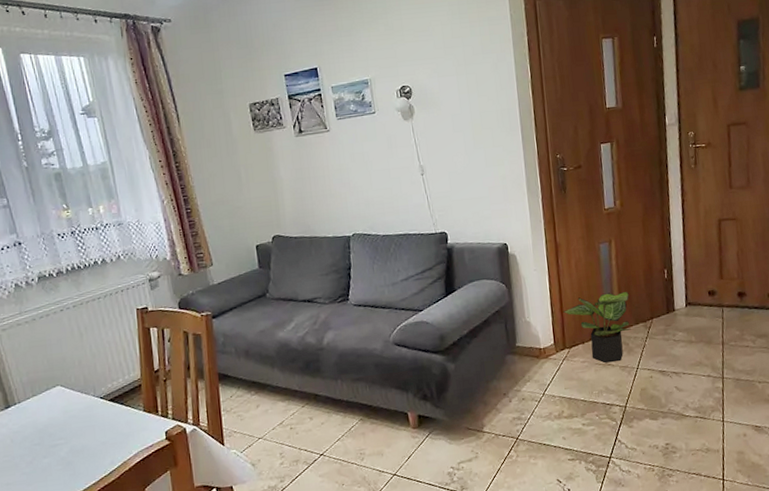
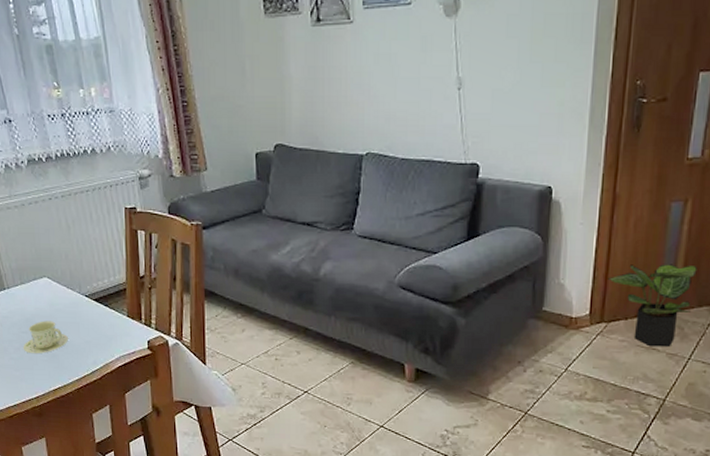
cup and saucer: none [35,428,84,466] -> present [23,321,68,354]

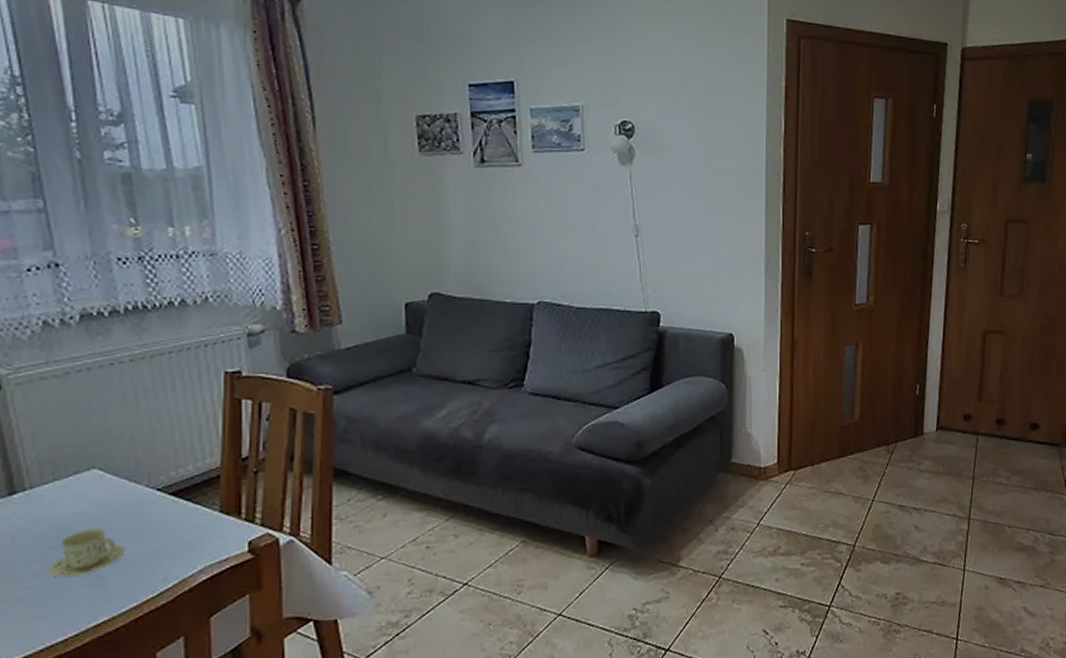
potted plant: present [607,264,697,347] -> none [792,406,873,492]

